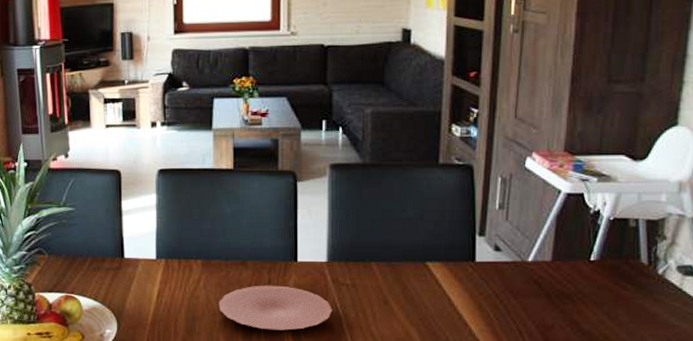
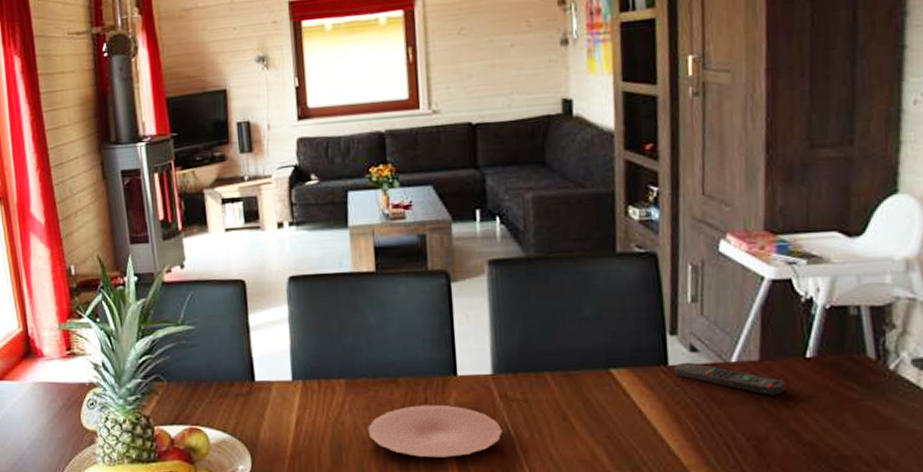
remote control: none [480,259,572,291] -> present [674,362,786,395]

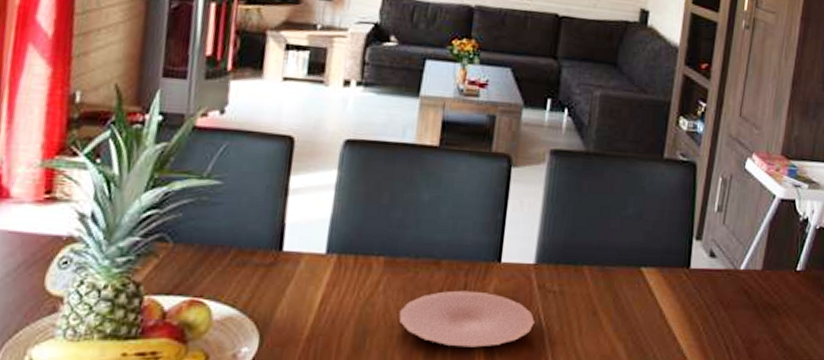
remote control: present [674,362,786,395] -> none [694,266,779,302]

